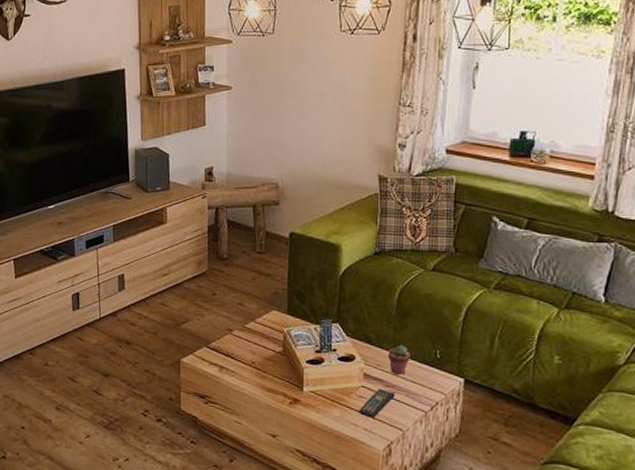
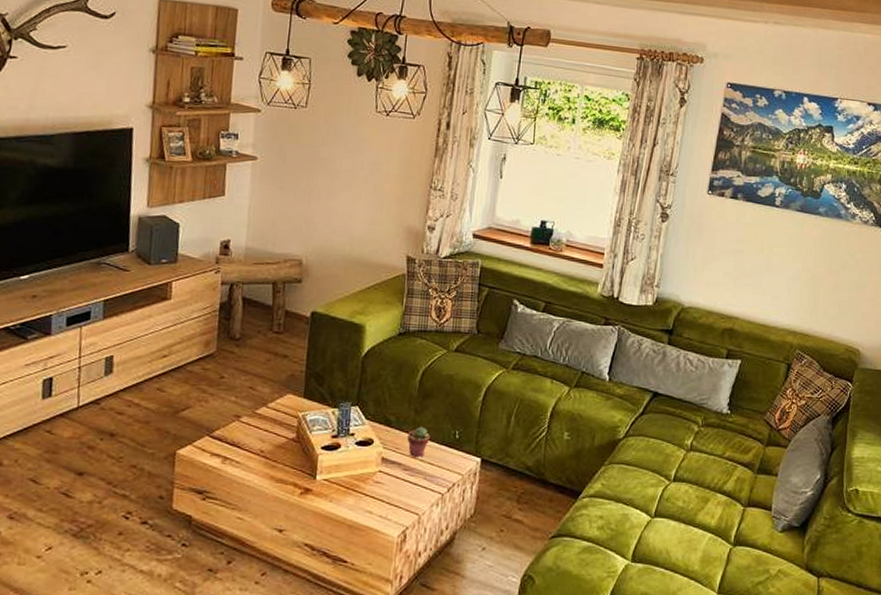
remote control: present [359,389,395,418] -> none [374,473,413,504]

